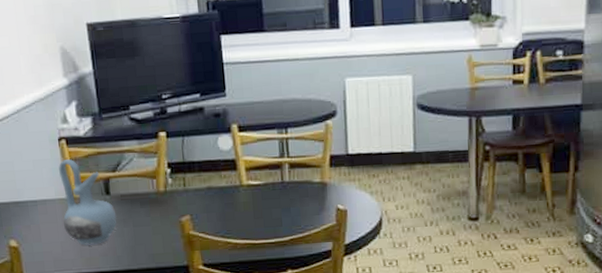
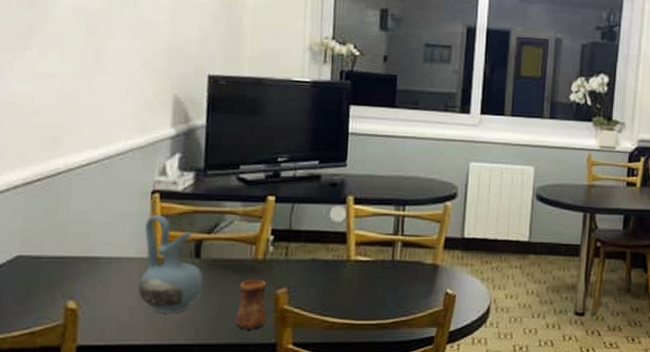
cup: none [148,209,177,254] -> present [234,279,267,329]

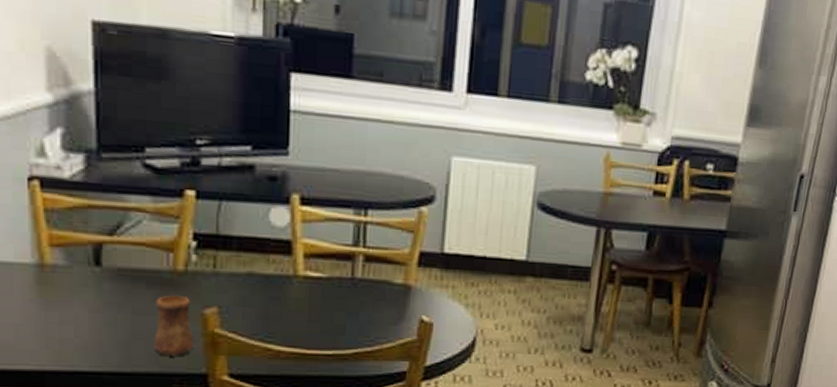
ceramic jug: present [138,214,204,313] -> none [24,207,108,333]

